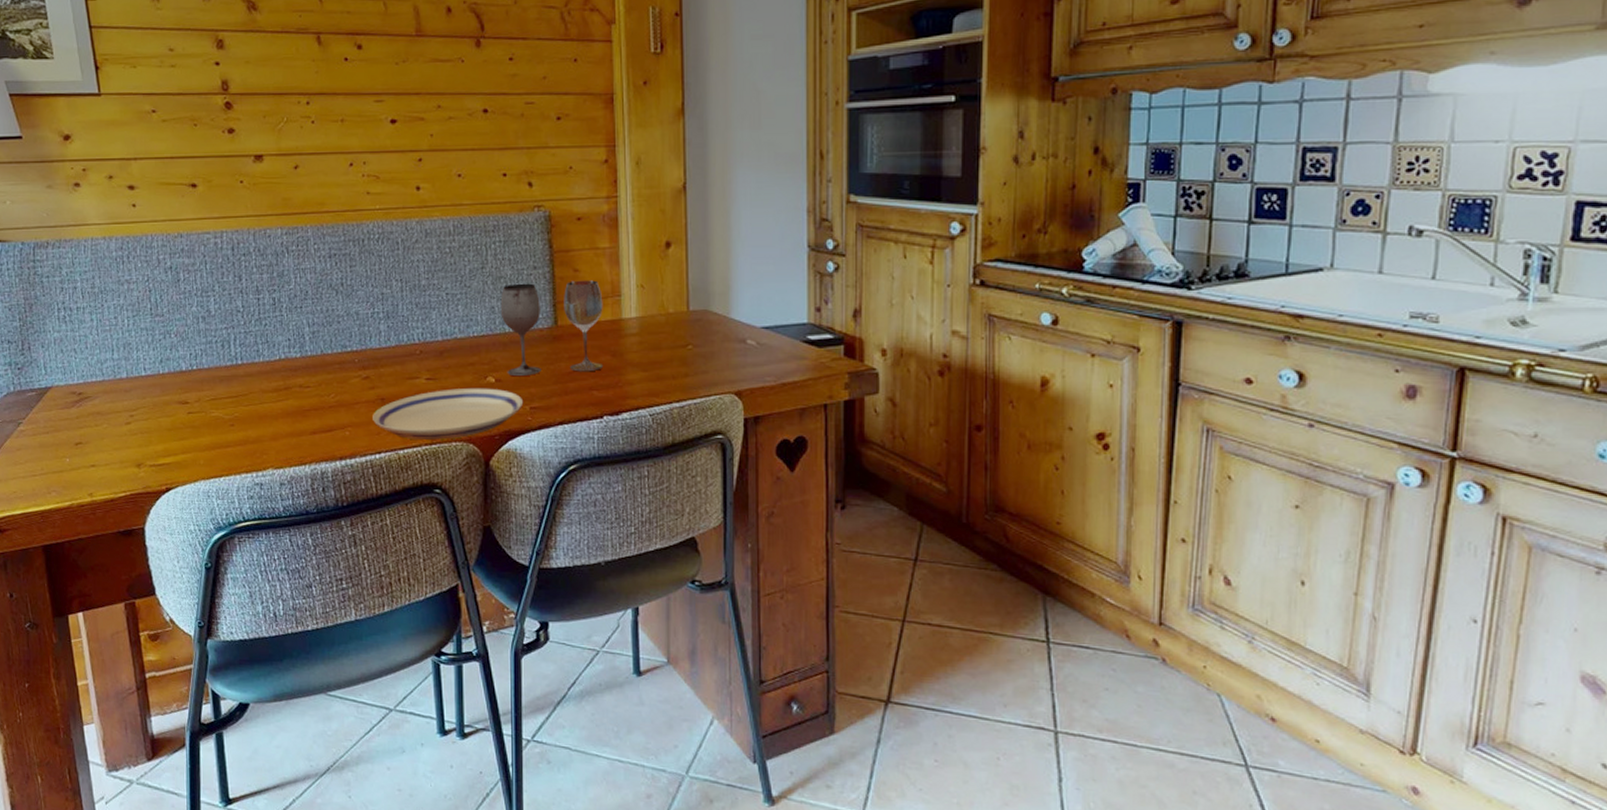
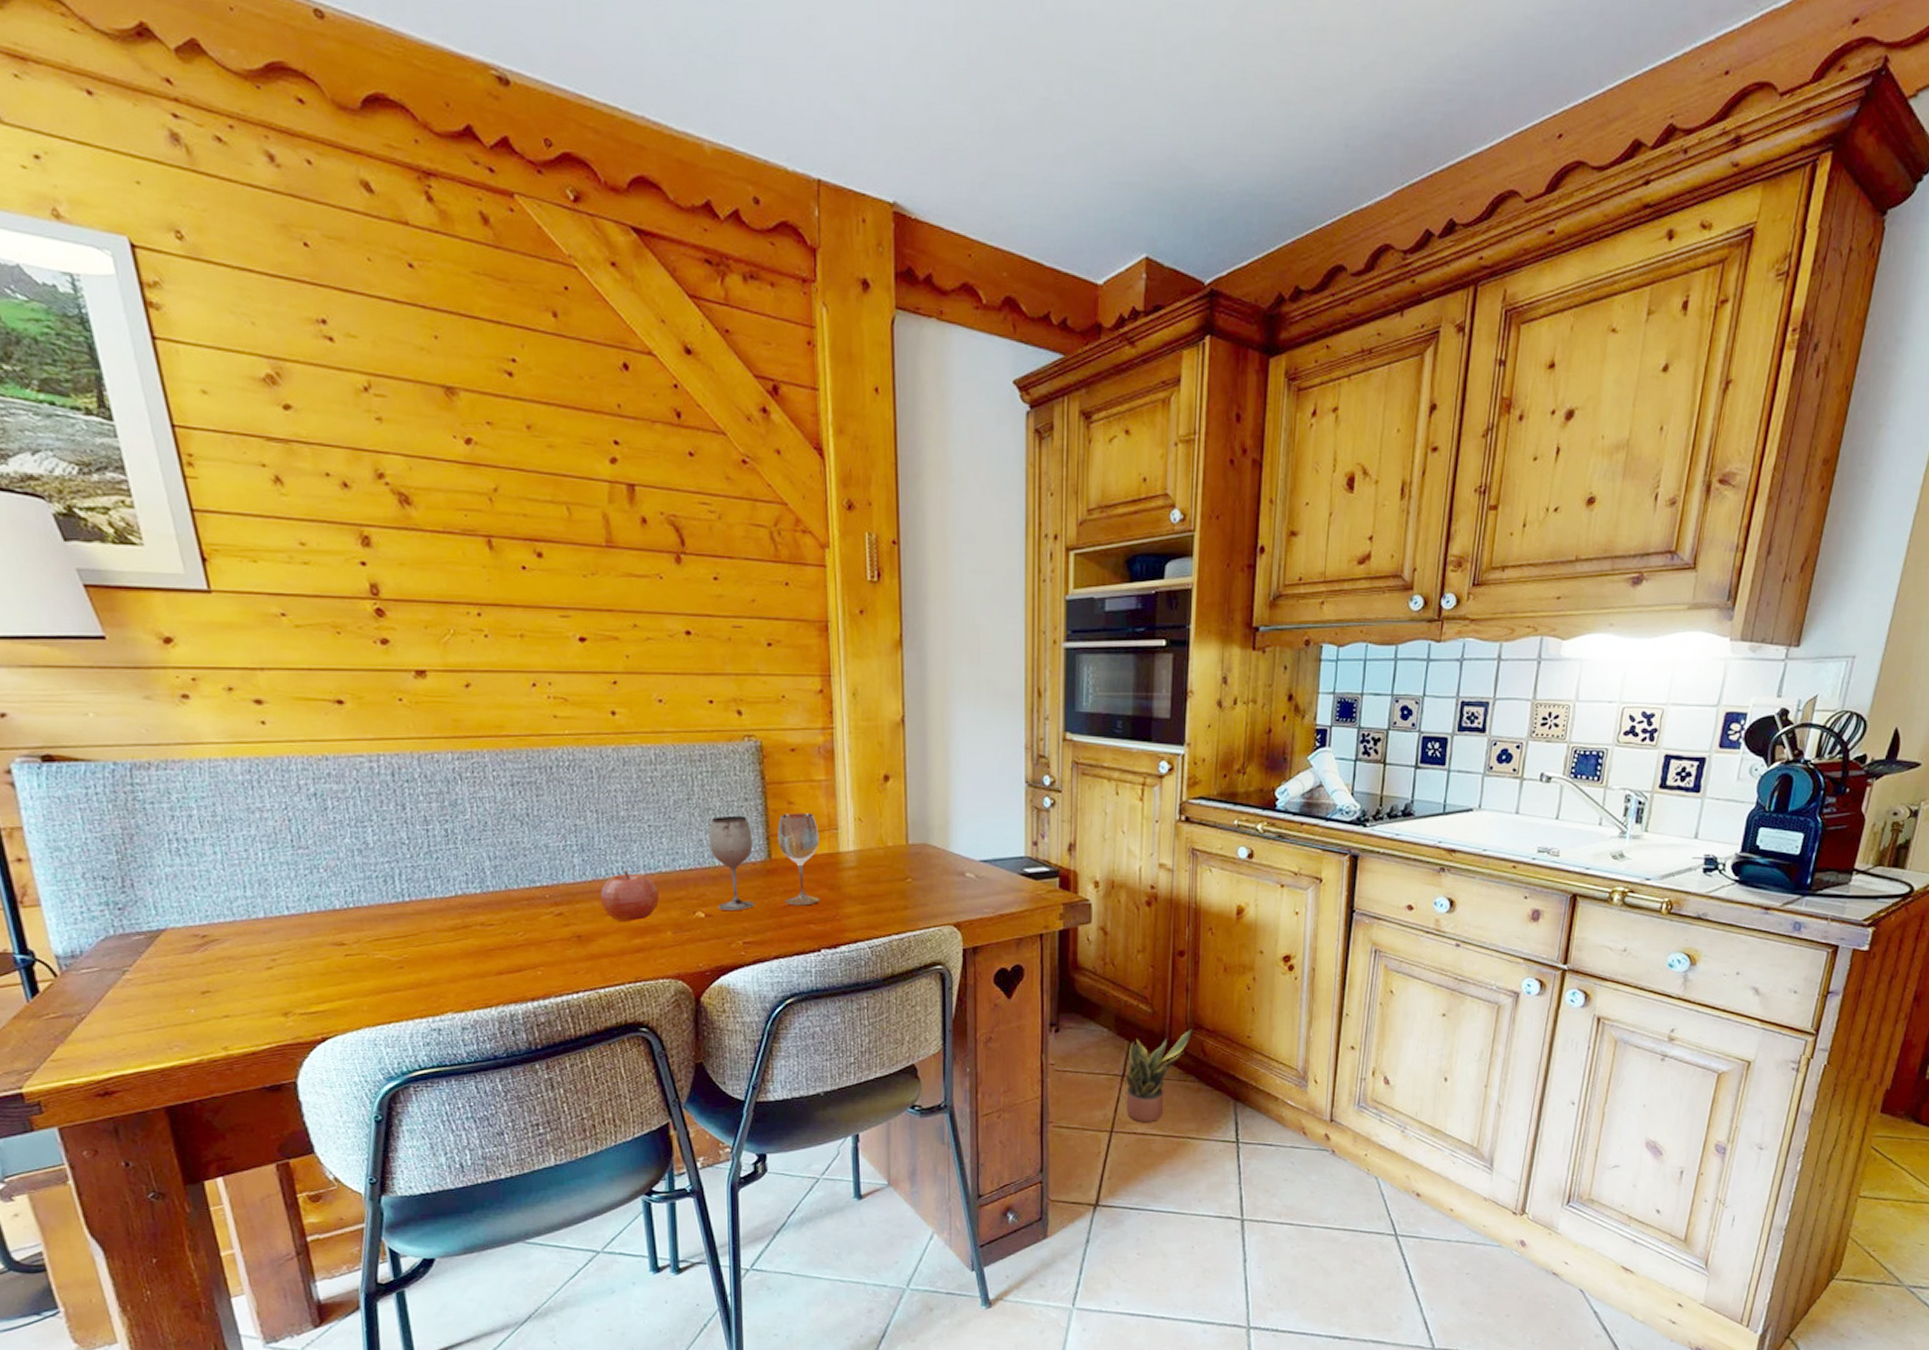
plate: present [373,387,524,441] -> none [568,923,736,979]
fruit: none [402,335,454,387] -> present [600,869,659,923]
potted plant: none [919,511,992,614] -> present [1126,1029,1192,1123]

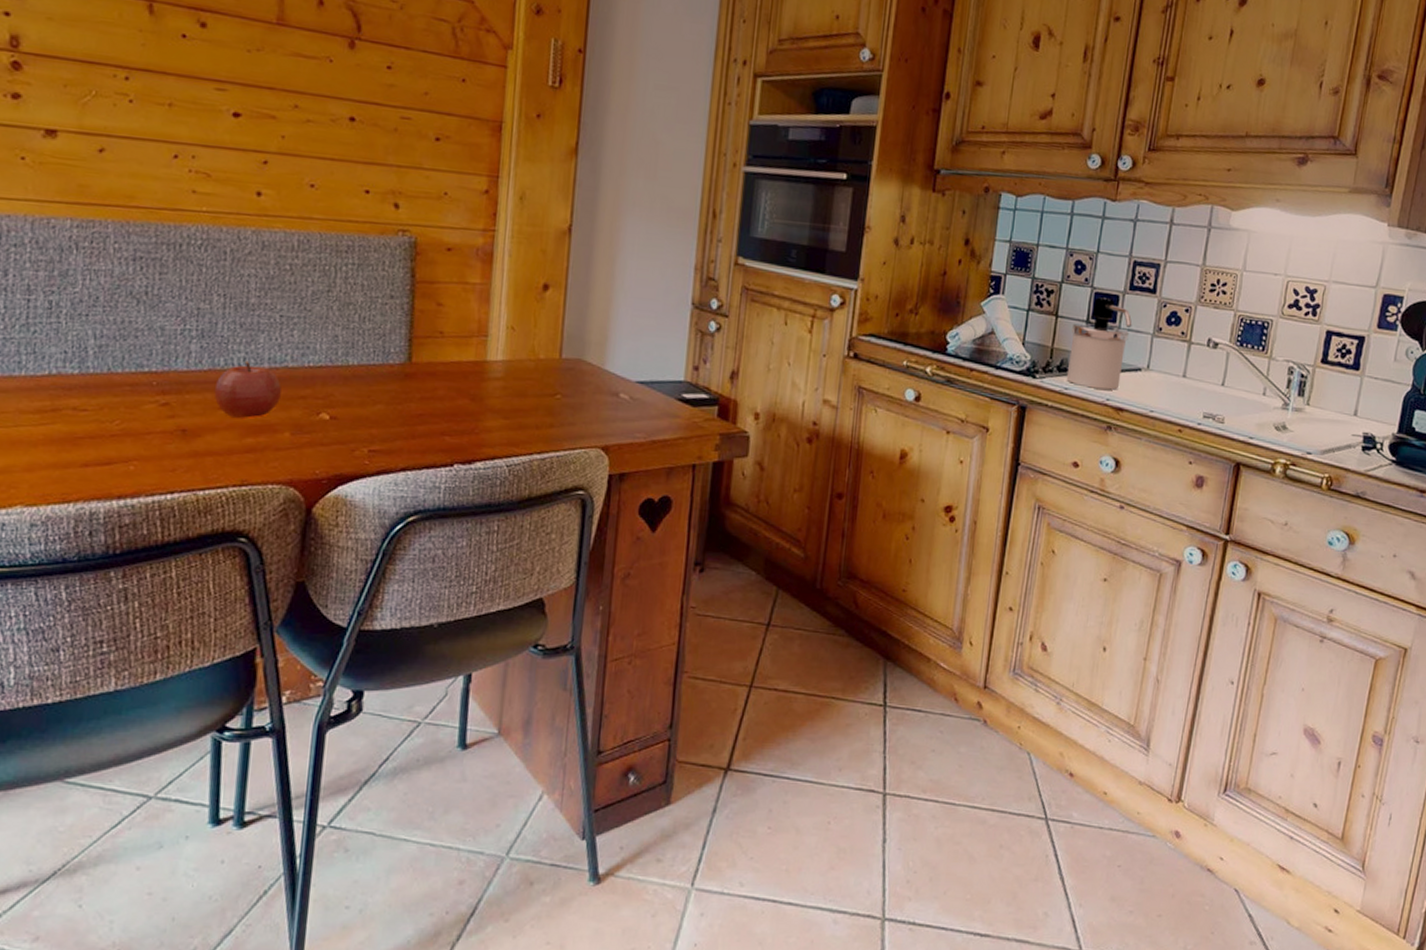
wineglass: present [709,813,821,911] -> none [345,312,467,416]
potted plant: present [1126,1029,1192,1123] -> none [769,578,845,679]
soap dispenser: none [1397,741,1462,832] -> present [1066,297,1132,390]

